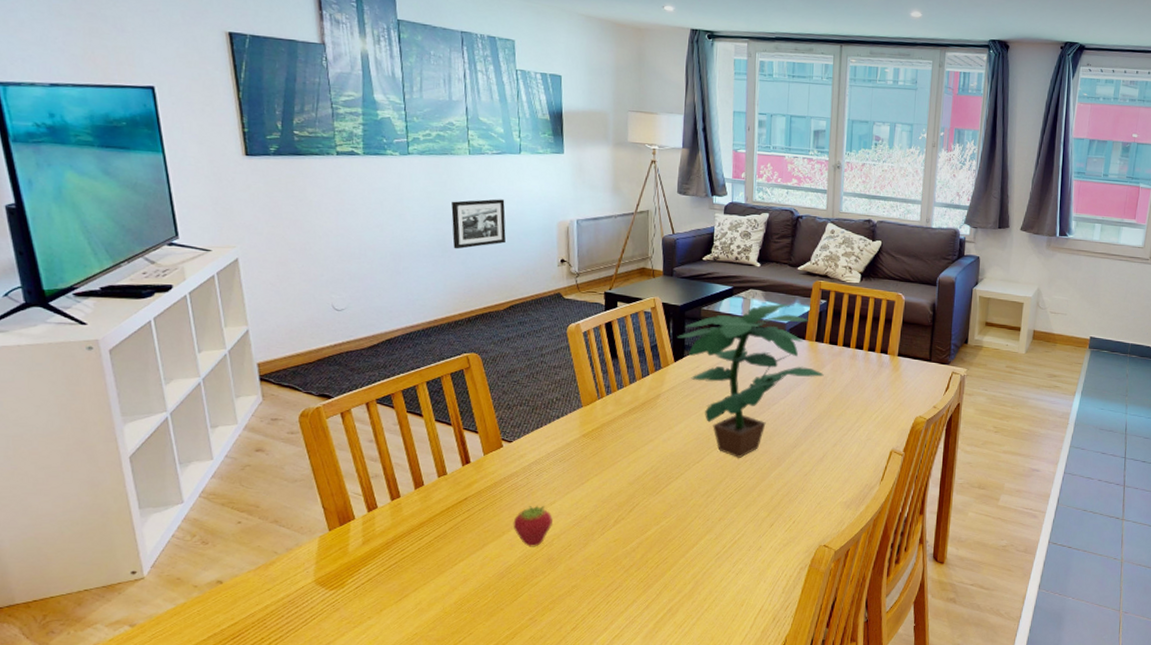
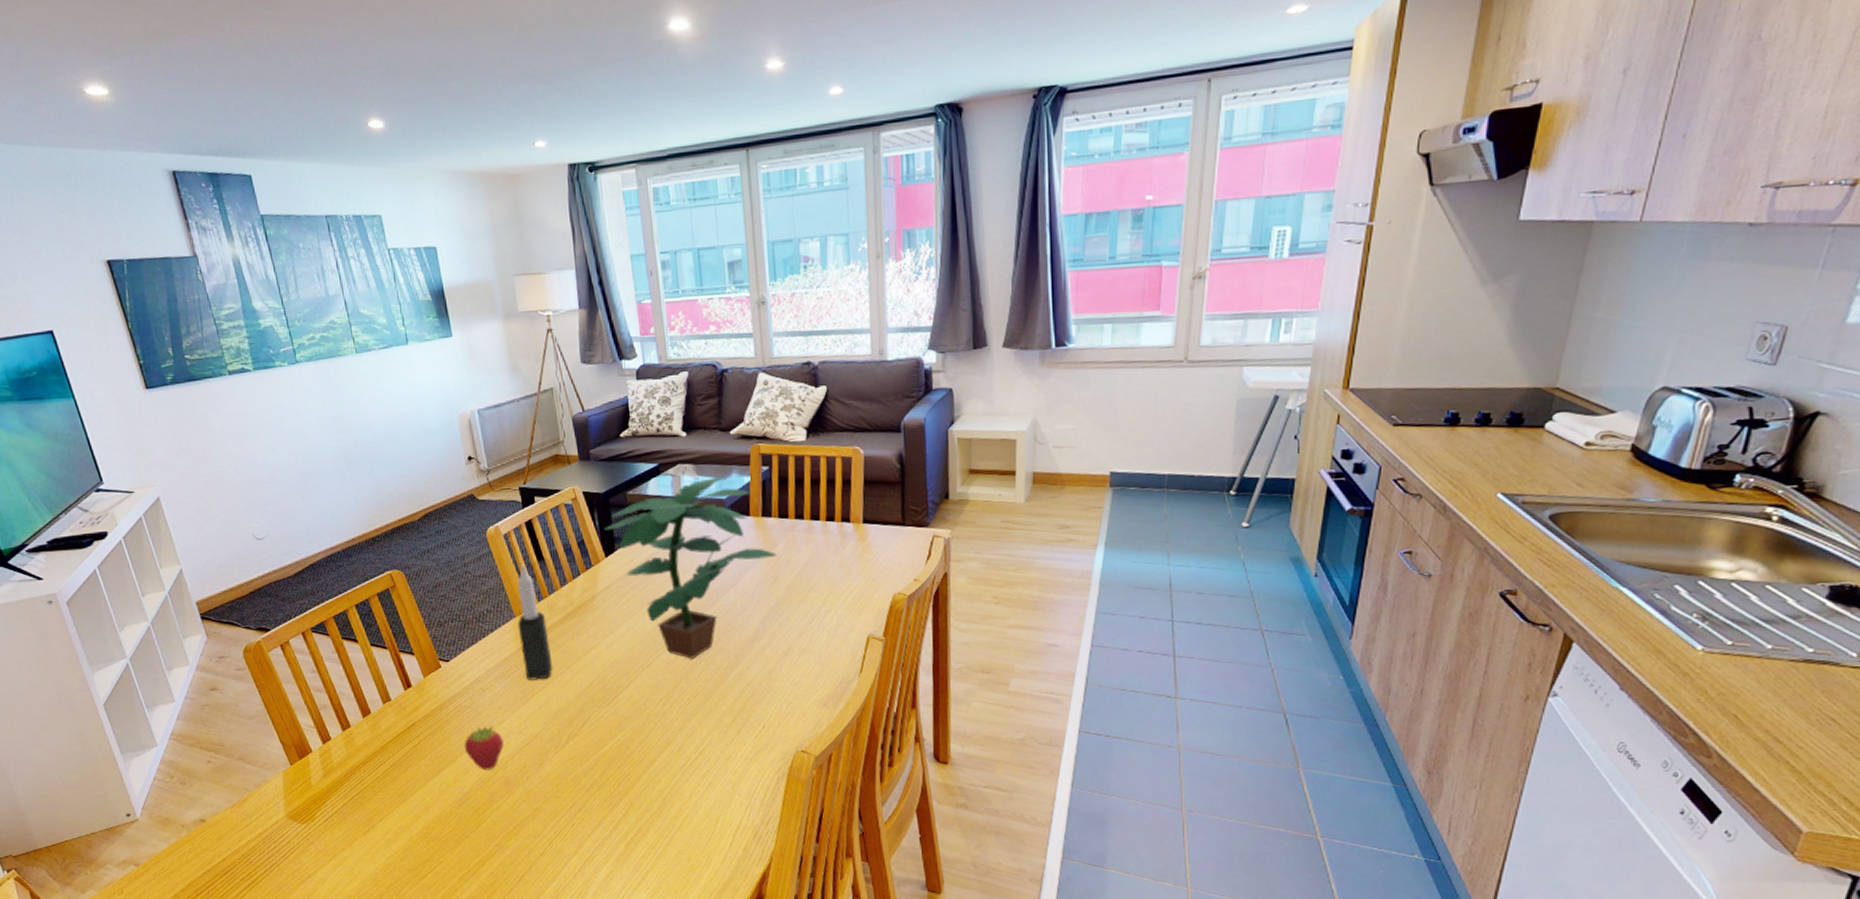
picture frame: present [451,199,506,249] -> none [348,398,408,460]
candle: none [583,361,612,466] -> present [517,565,553,680]

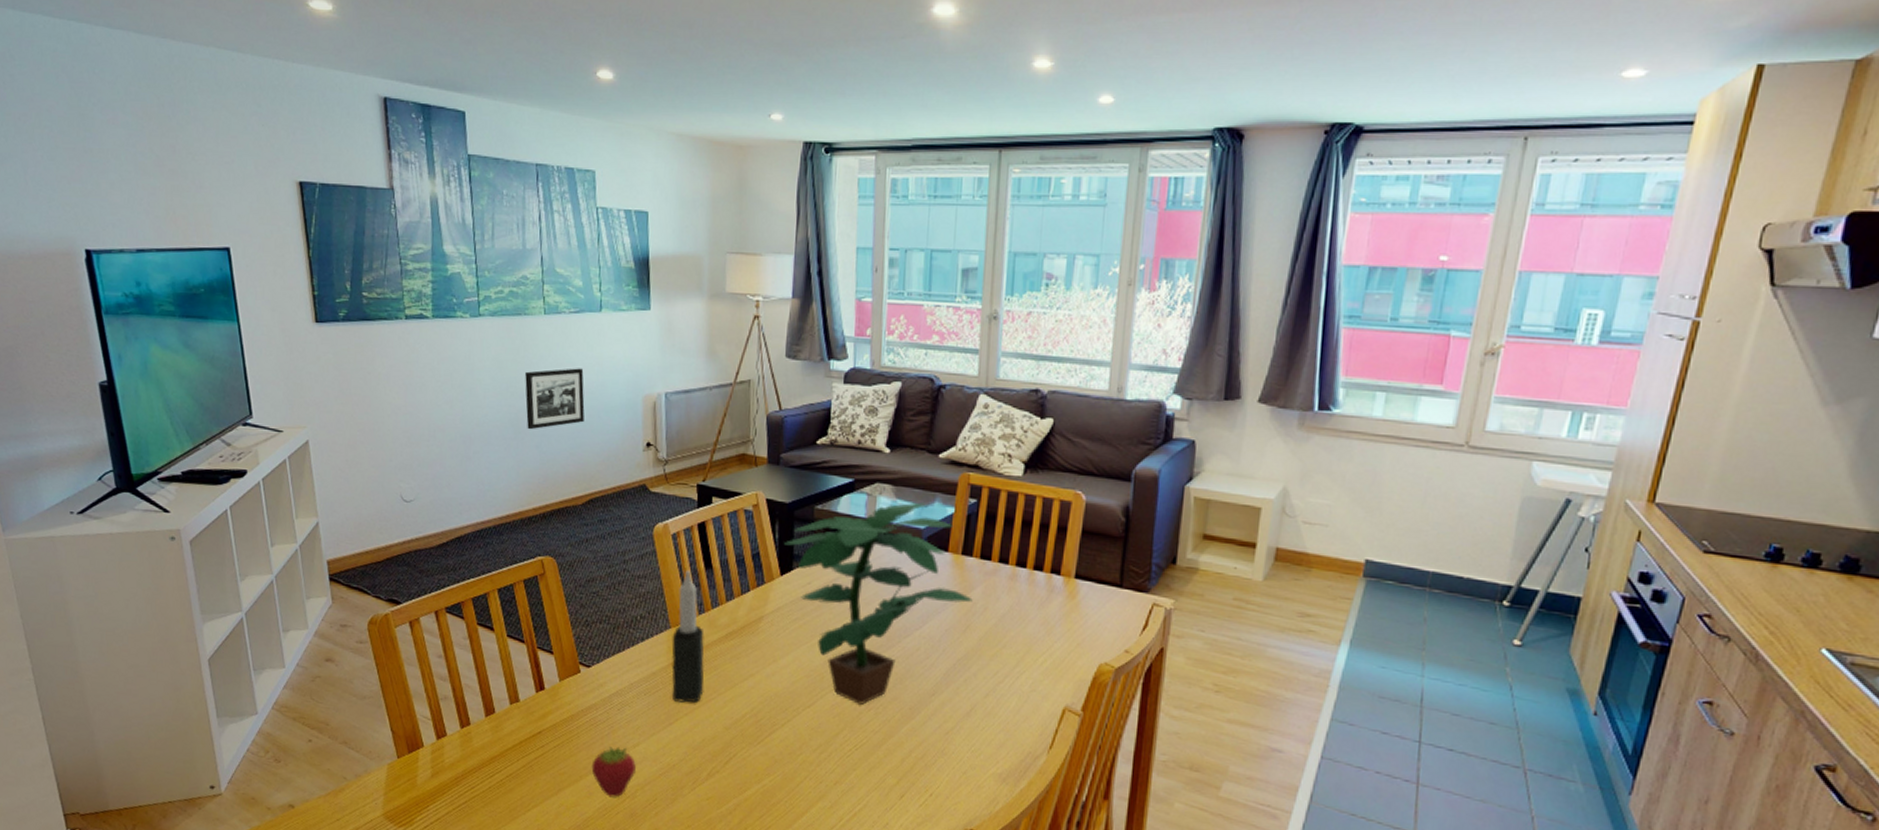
picture frame: none [348,398,408,460] -> present [525,368,585,430]

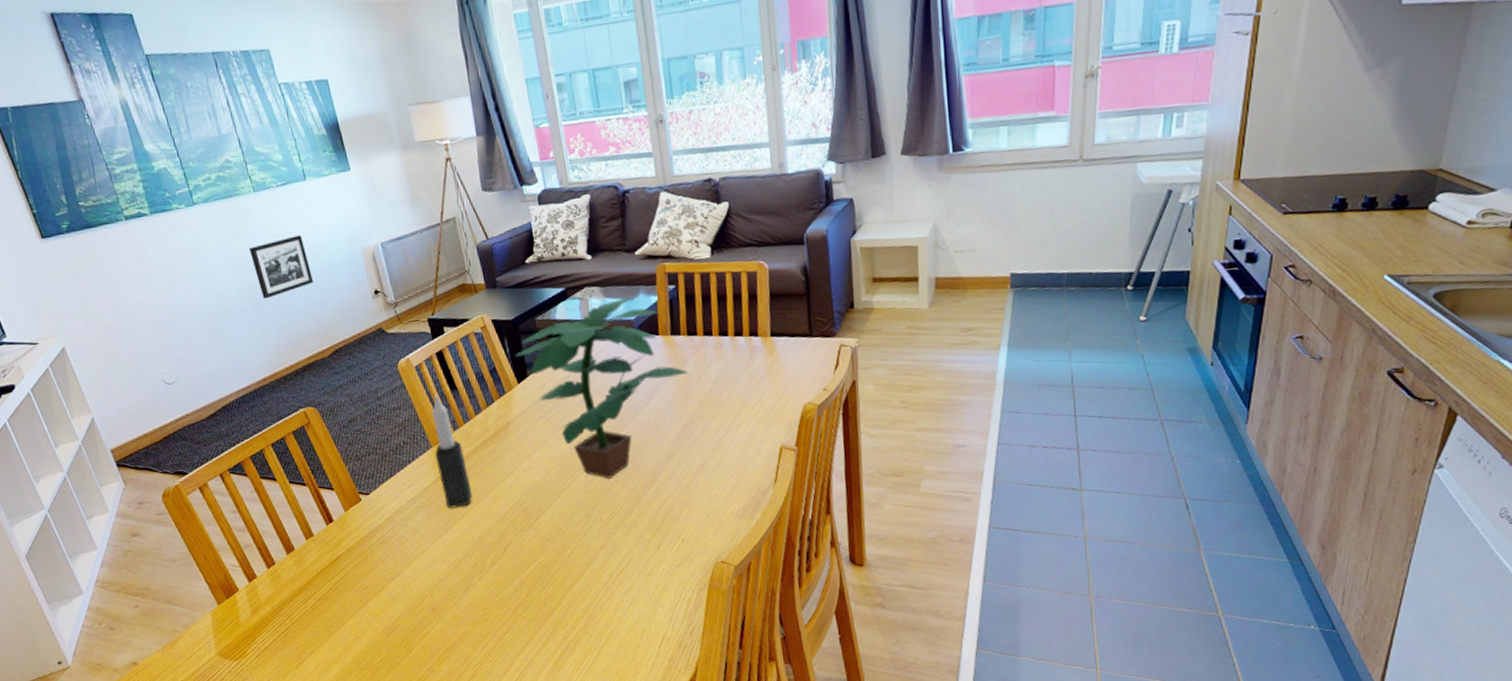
fruit: present [591,747,636,798] -> none [389,555,429,599]

